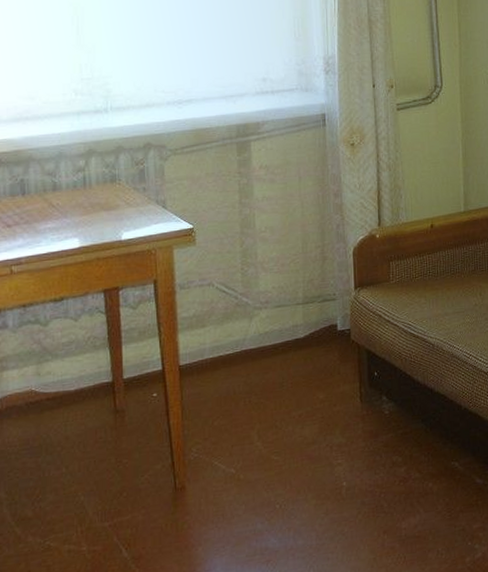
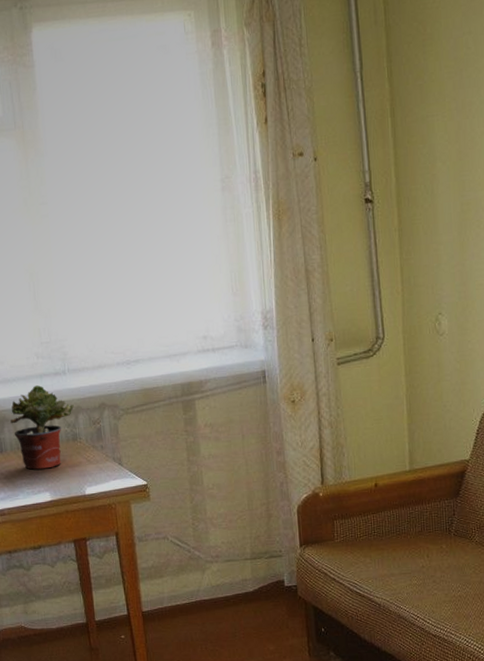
potted plant: none [38,123,115,214] -> present [10,385,74,470]

